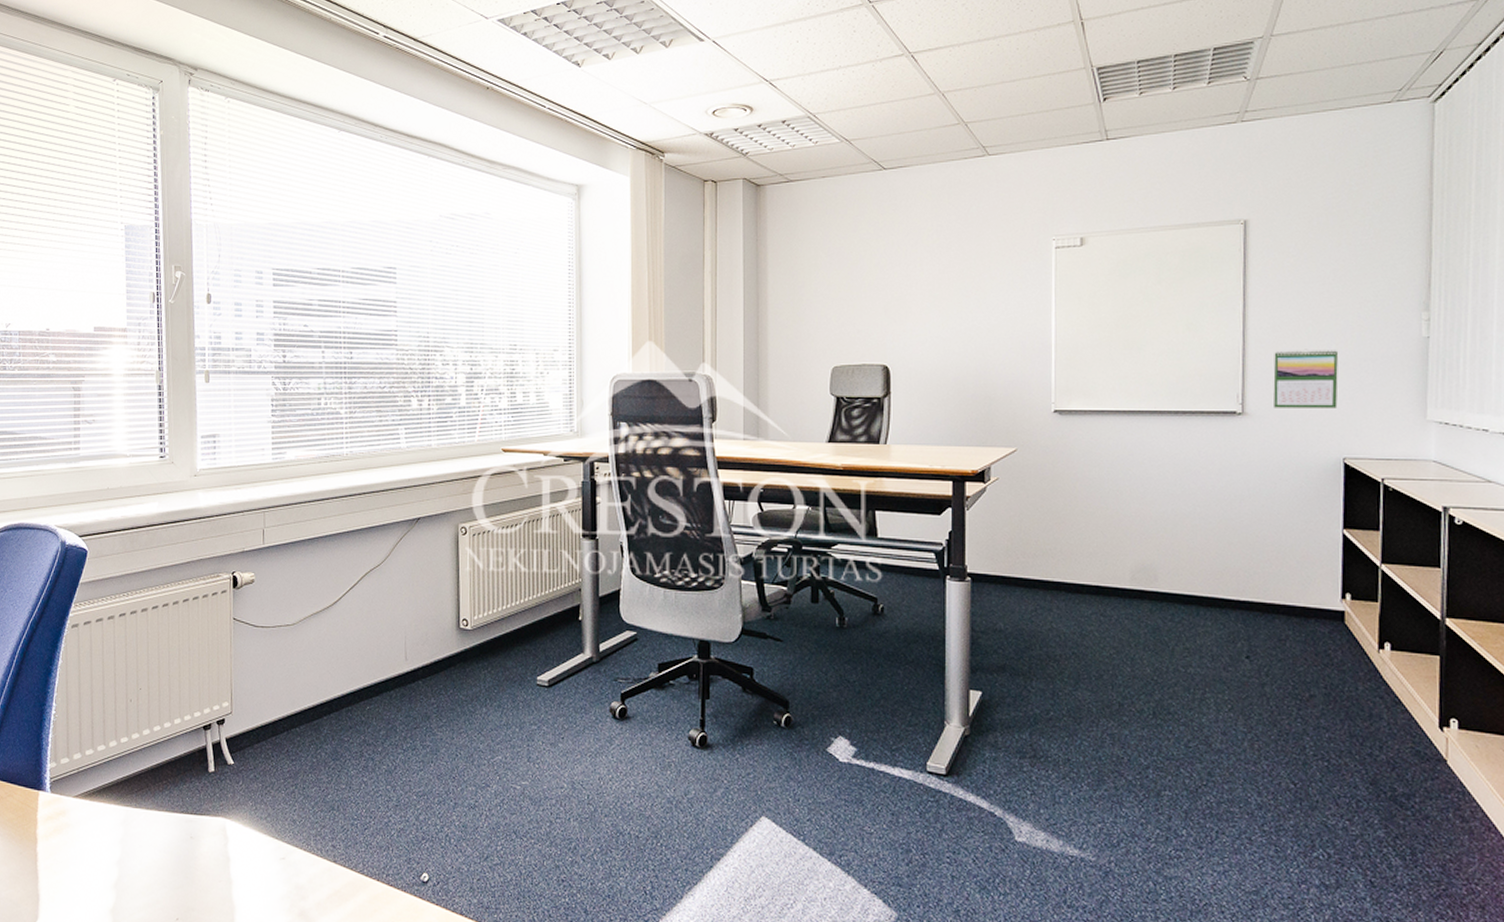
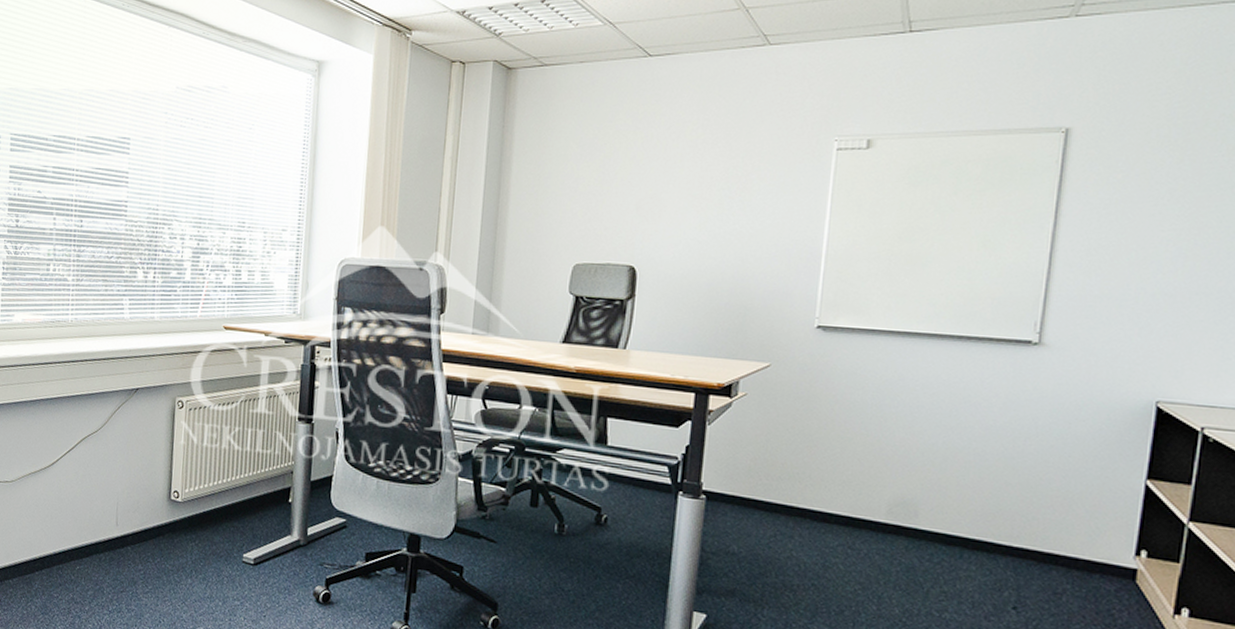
calendar: present [1273,349,1338,408] -> none [1078,276,1164,346]

